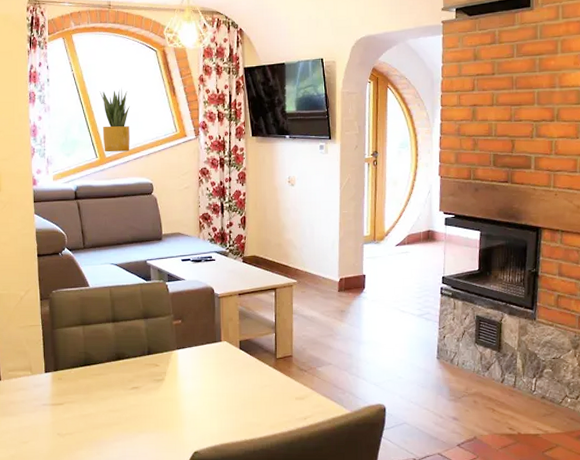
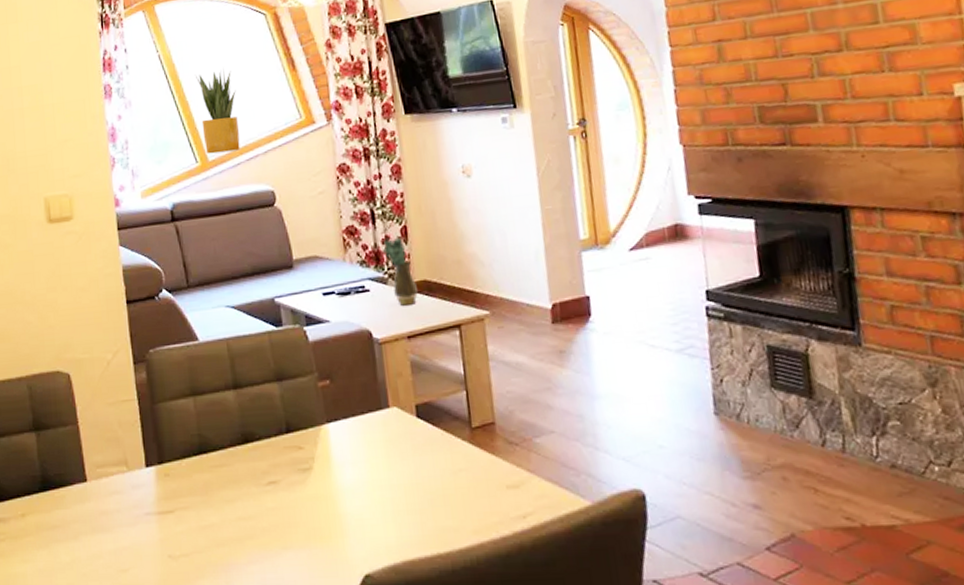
vase: none [227,223,249,272] -> present [383,237,418,306]

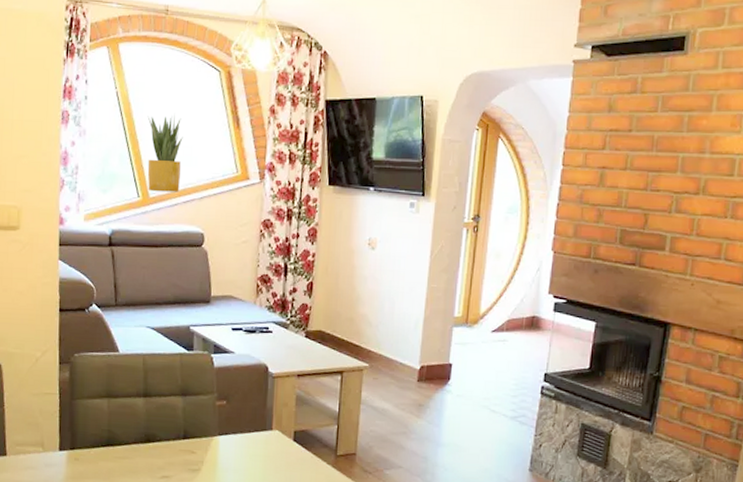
vase: present [383,237,418,306] -> none [289,289,313,349]

